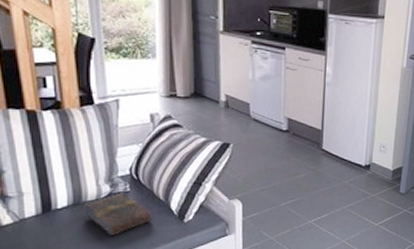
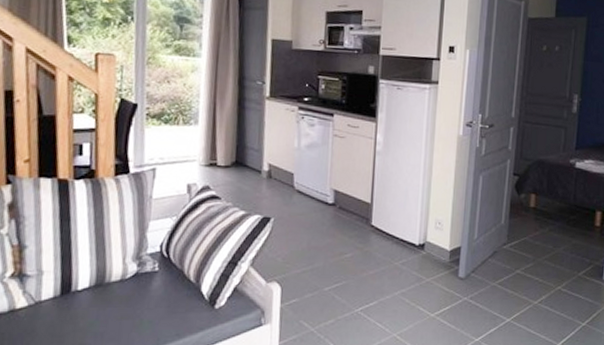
book: present [84,193,153,236] -> none [106,273,181,323]

